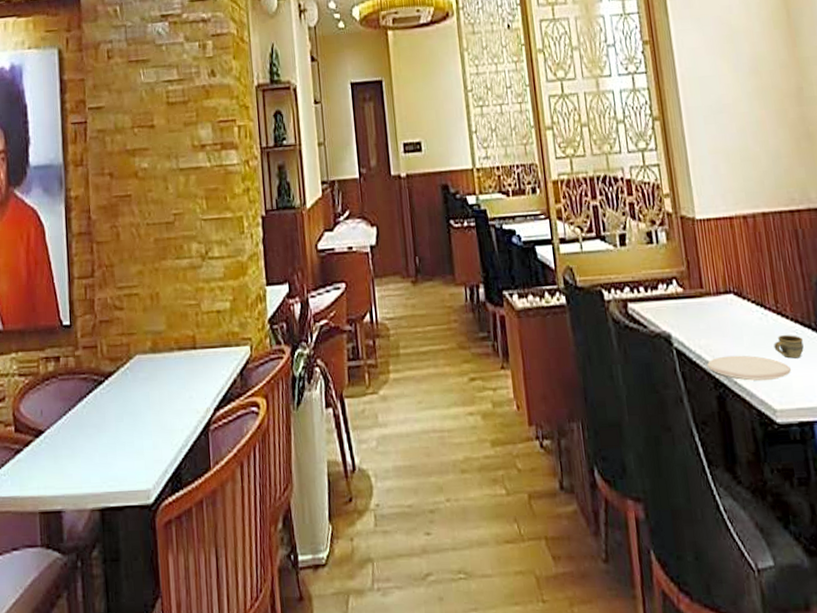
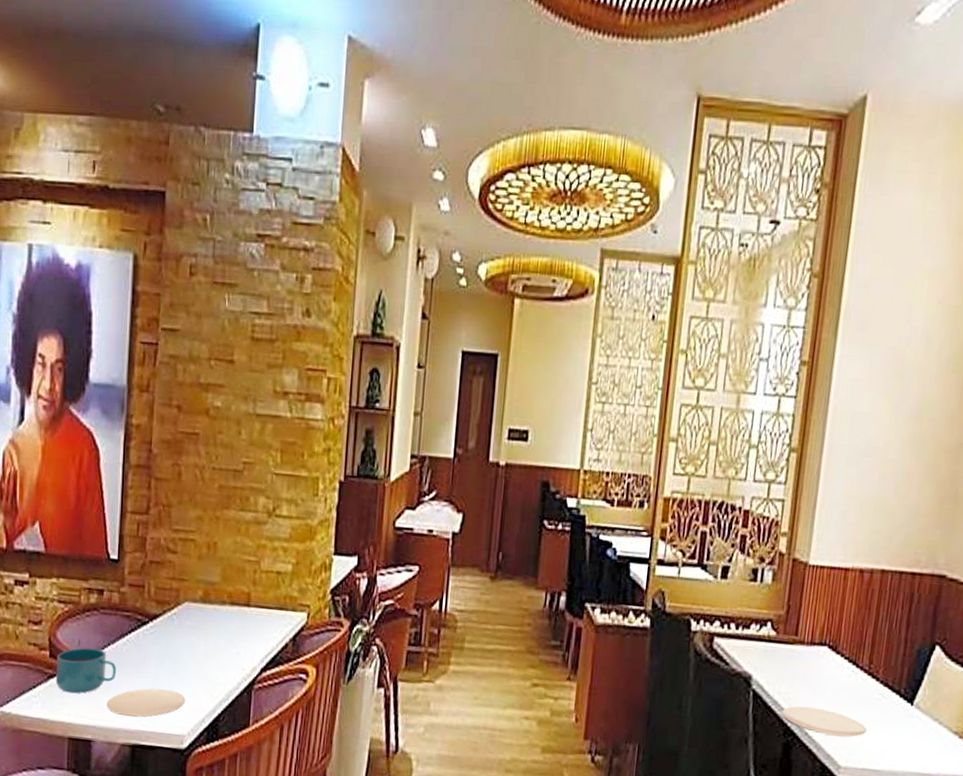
cup: none [21,415,80,466] -> present [55,647,117,694]
plate: none [72,445,148,480] -> present [106,688,186,718]
cup: present [774,335,804,359] -> none [855,696,887,721]

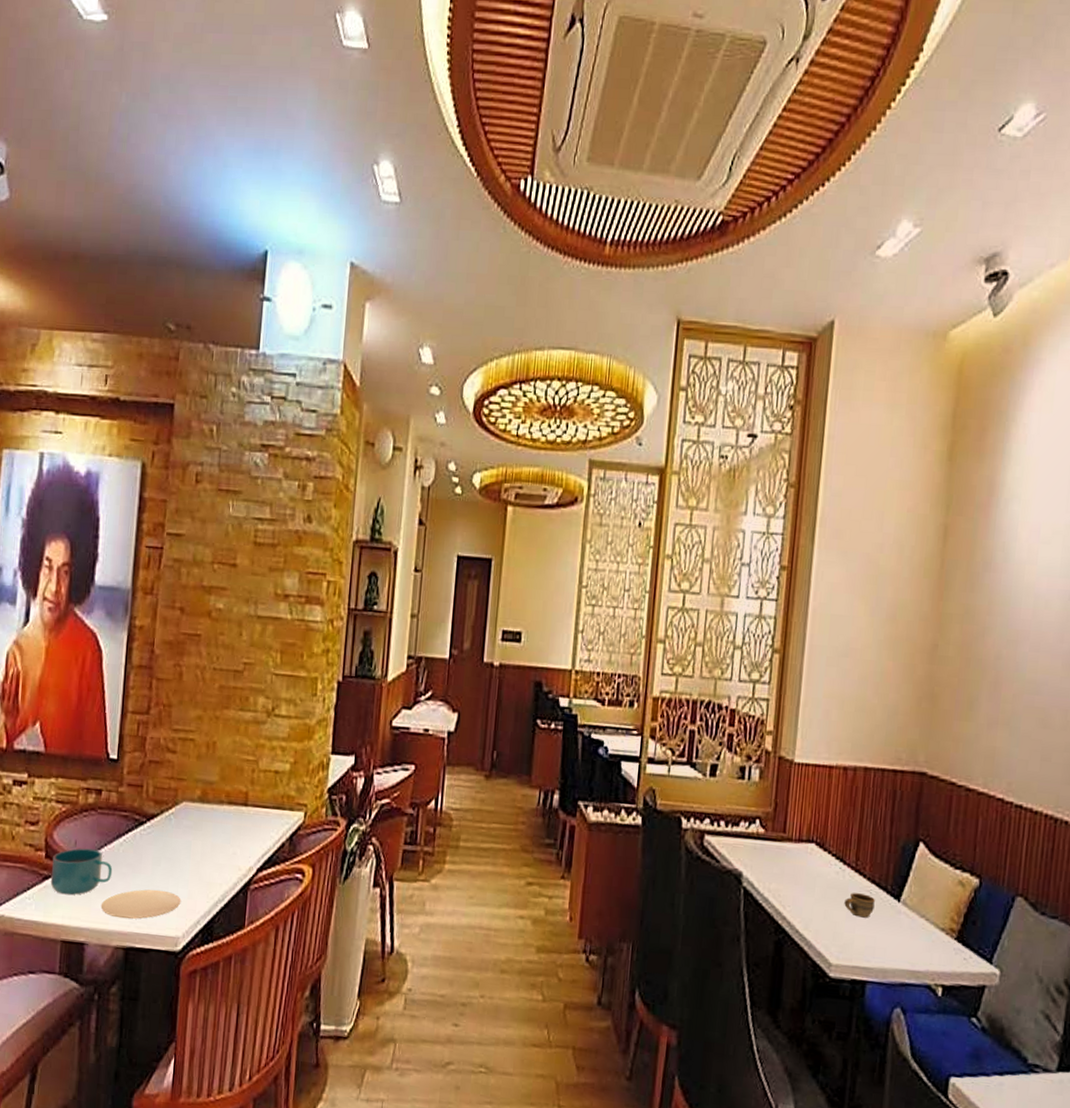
plate: present [782,706,868,738] -> none [772,903,857,935]
cup: none [855,696,887,721] -> present [844,893,875,918]

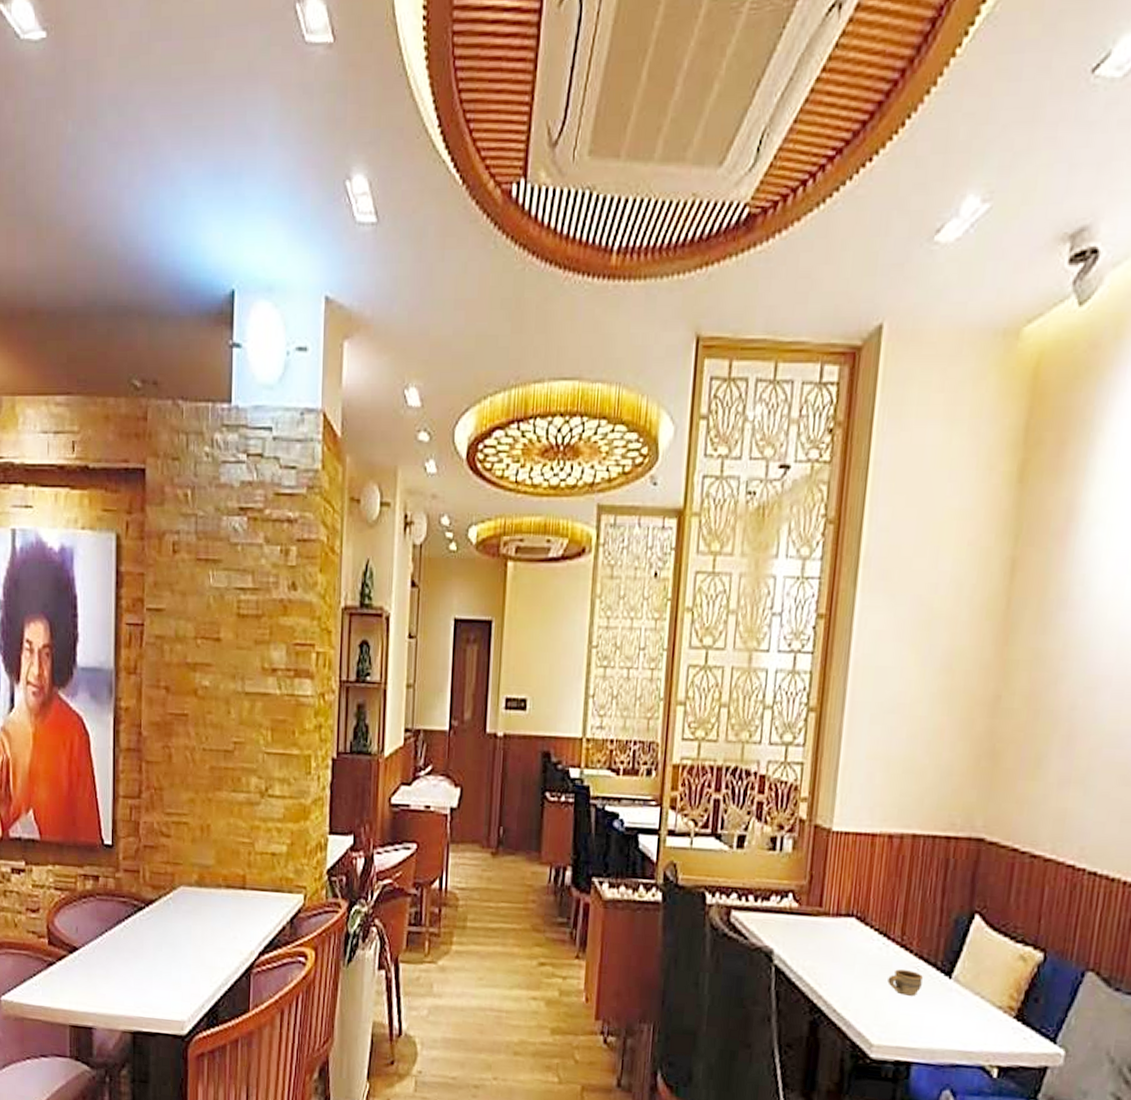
cup: present [50,848,113,895] -> none [55,934,115,981]
plate: present [100,889,181,920] -> none [106,974,185,1004]

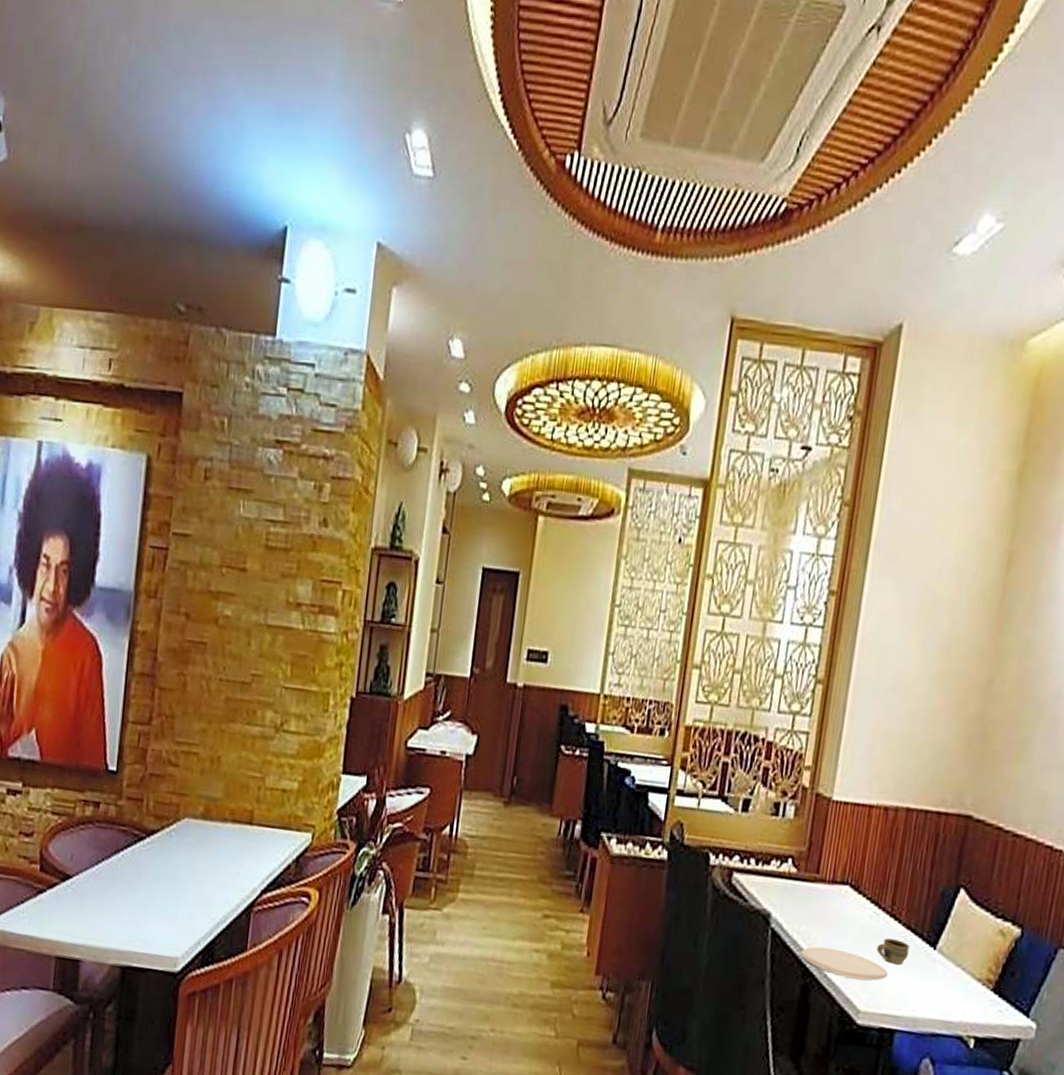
plate: none [807,981,902,1015] -> present [801,947,889,982]

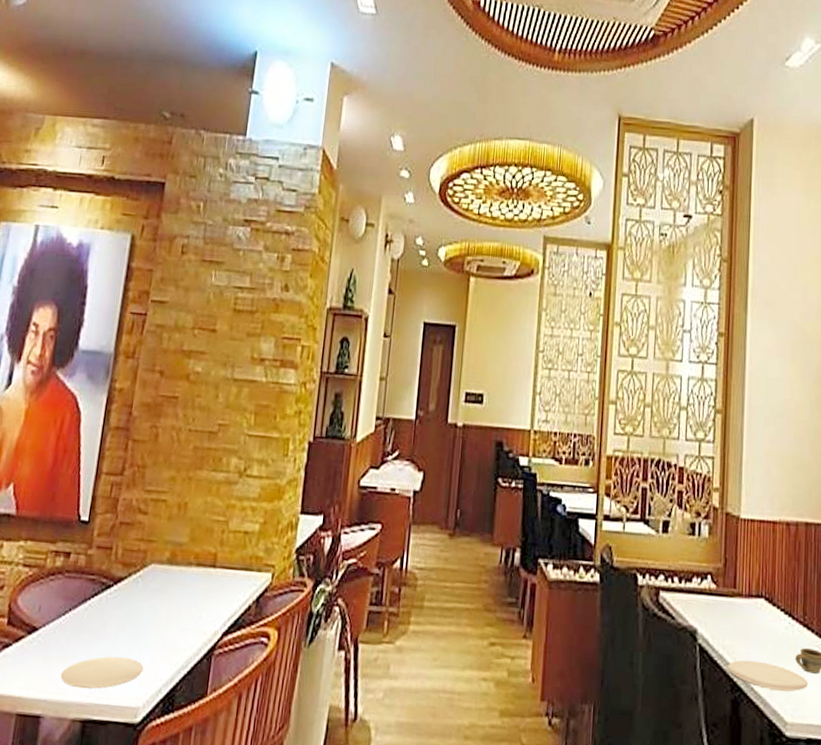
plate: none [97,907,181,938] -> present [60,656,144,689]

